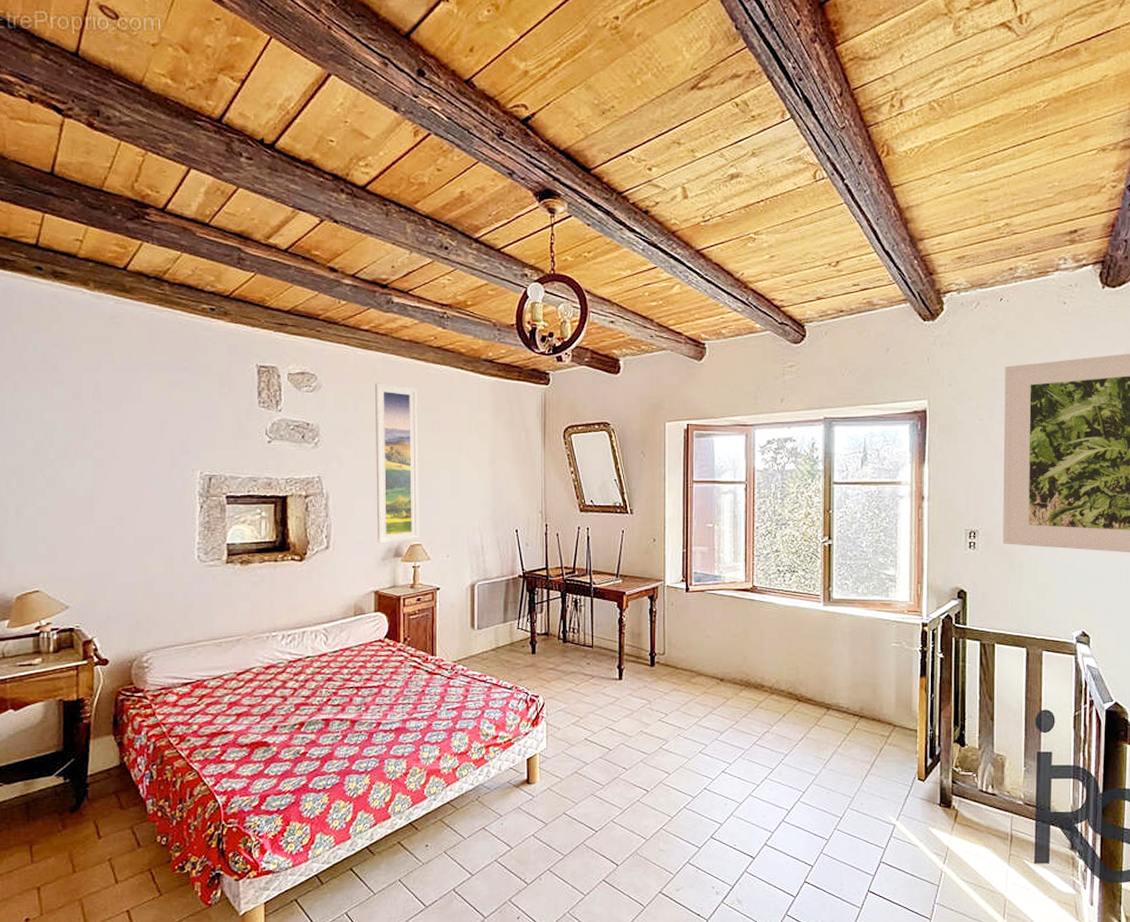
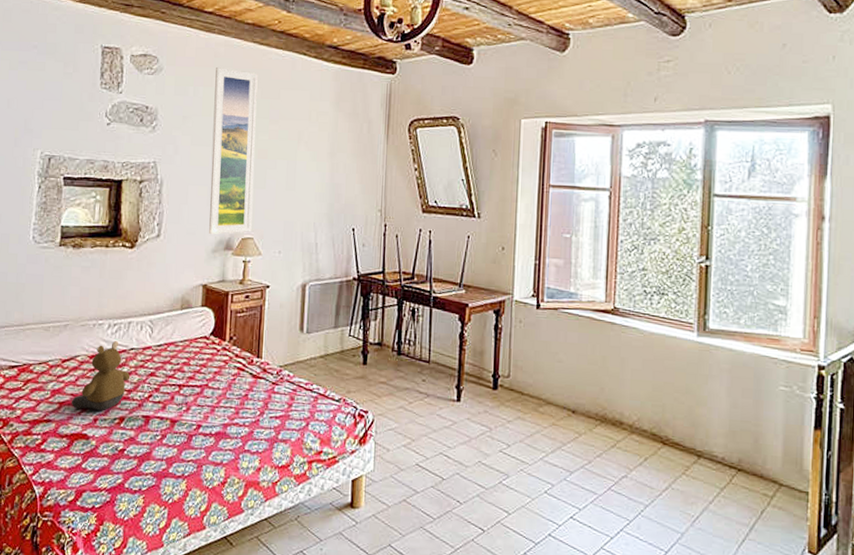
bear: none [249,651,308,718] -> present [71,341,130,410]

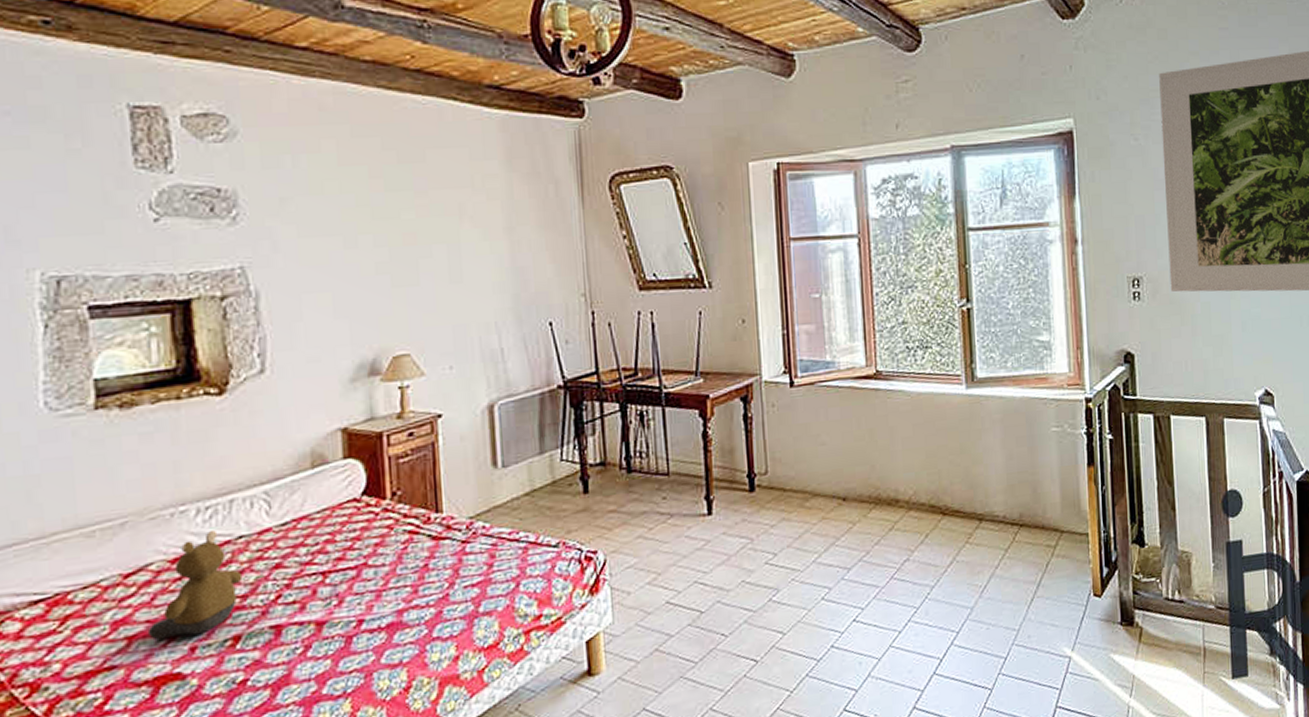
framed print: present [209,68,258,235] -> none [323,125,406,359]

